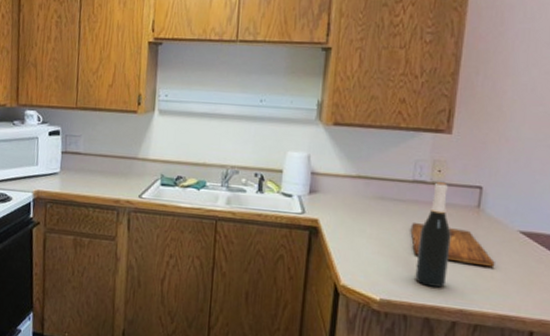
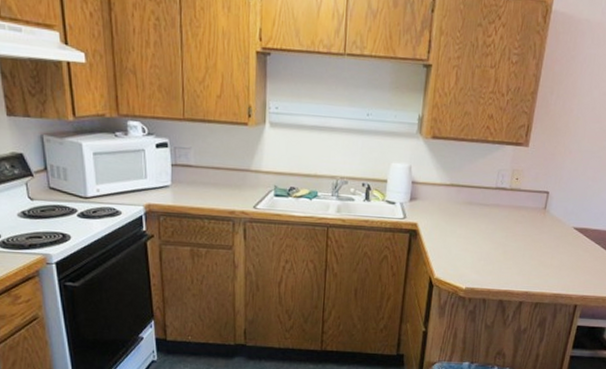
cutting board: present [410,222,495,268] -> none [492,222,554,257]
wine bottle: present [415,182,451,288] -> none [493,188,523,275]

